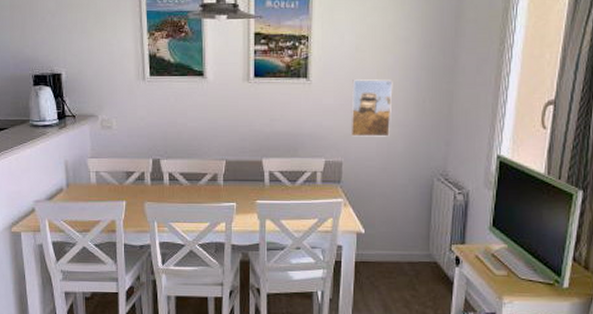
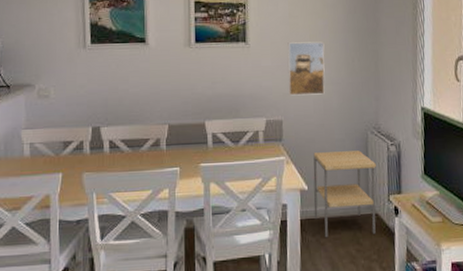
side table: none [370,197,440,282] -> present [313,150,376,238]

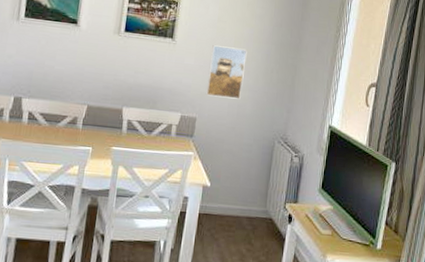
side table: present [313,150,376,238] -> none [212,153,278,237]

